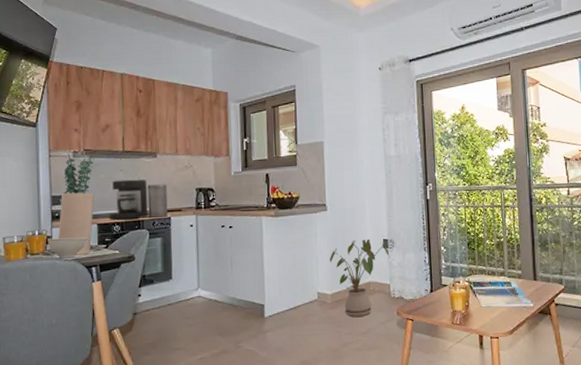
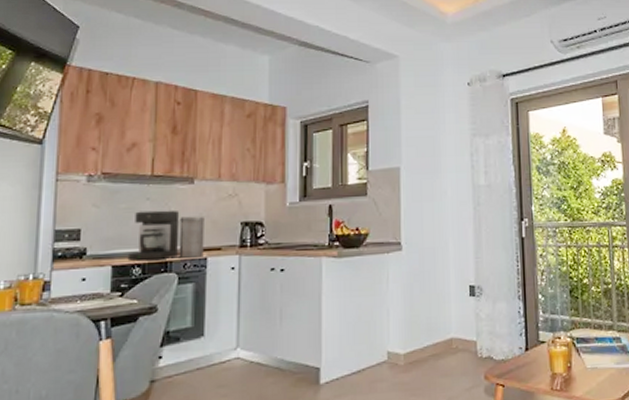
bowl: present [47,237,88,259] -> none [44,282,98,310]
vase: present [58,153,95,256] -> none [59,177,114,307]
house plant: present [330,239,390,318] -> none [404,285,477,383]

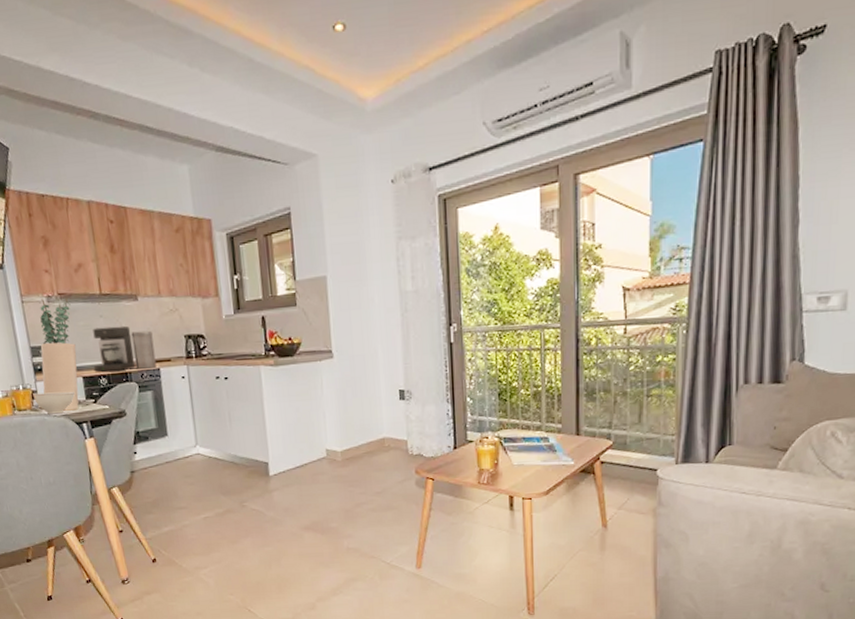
bowl: none [44,282,98,310] -> present [33,391,75,415]
vase: none [59,177,114,307] -> present [40,297,79,412]

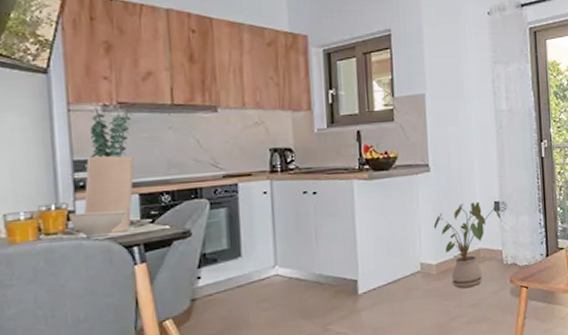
coffee maker: present [93,326,136,373] -> none [154,138,209,189]
canister: present [131,330,157,370] -> none [206,143,234,186]
house plant: none [338,389,407,477] -> present [434,201,502,289]

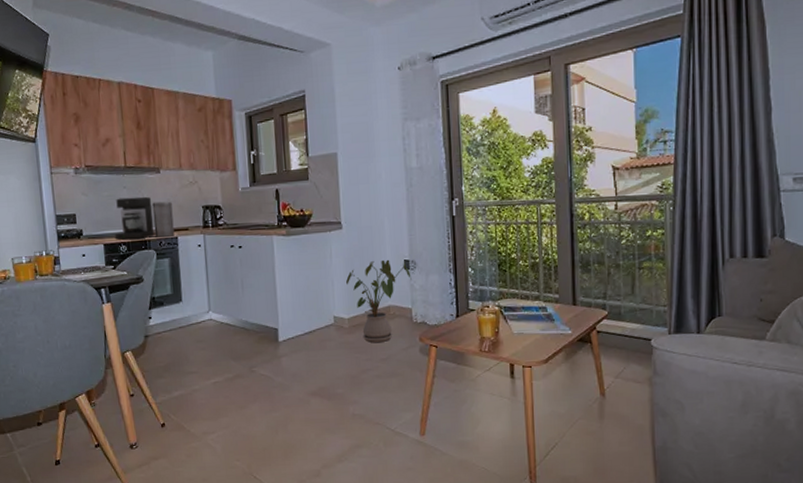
bowl: present [69,210,126,238] -> none [55,258,95,280]
vase: present [84,106,135,235] -> none [65,169,100,278]
coffee maker: none [154,138,209,189] -> present [114,196,155,241]
canister: none [206,143,234,186] -> present [152,201,175,239]

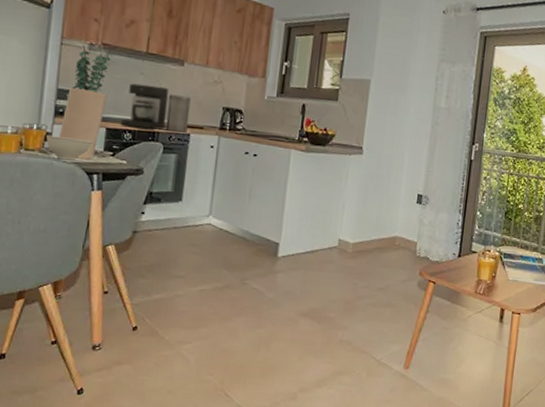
bowl: none [55,258,95,280] -> present [46,135,93,161]
vase: none [65,169,100,278] -> present [59,45,113,160]
house plant: present [346,259,412,343] -> none [357,189,422,272]

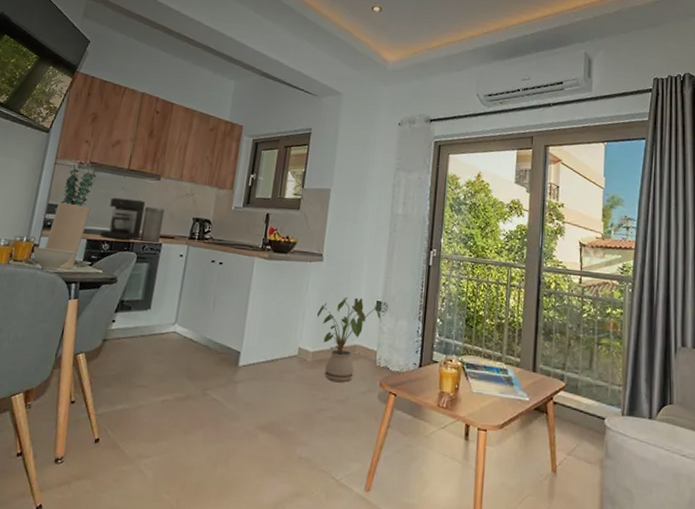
house plant: none [357,189,422,272] -> present [317,296,382,383]

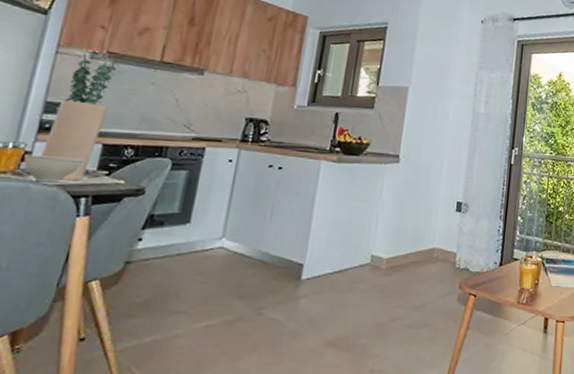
coffee maker: present [99,197,146,240] -> none [120,94,184,145]
canister: present [140,206,165,243] -> none [176,105,209,148]
house plant: present [317,296,382,383] -> none [393,198,462,288]

